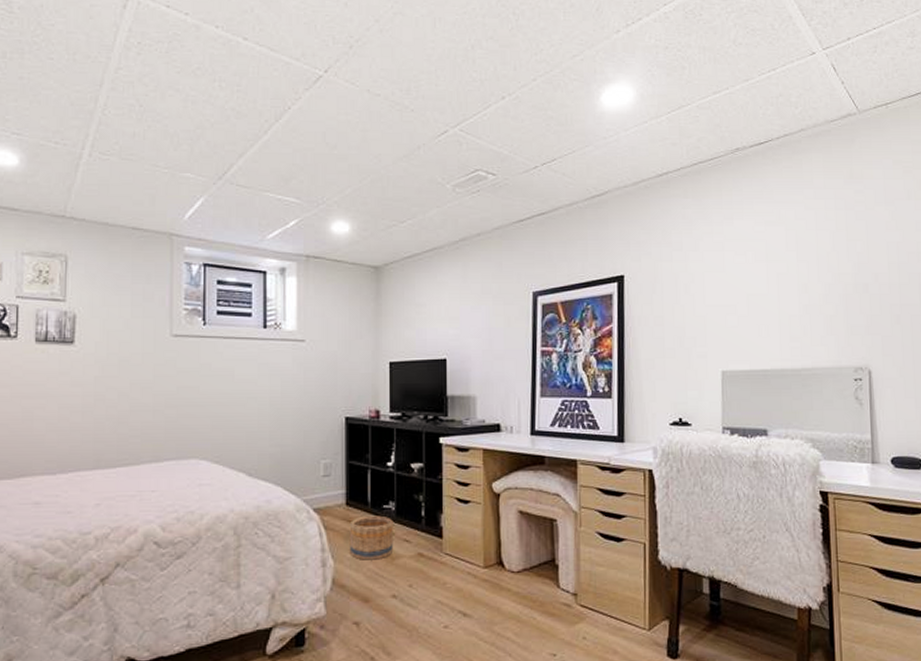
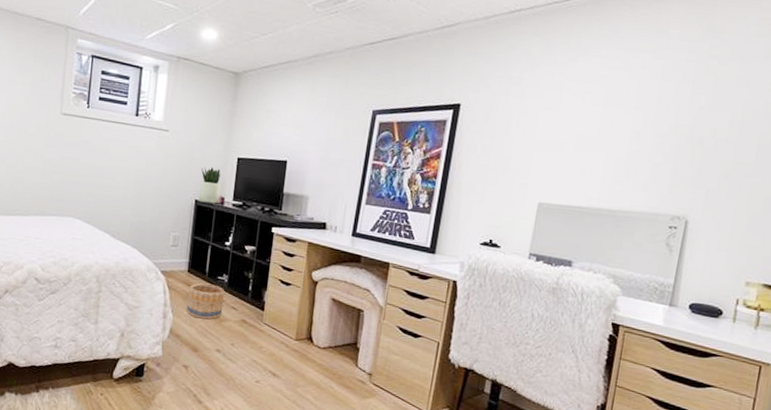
planter: none [347,377,376,421] -> present [197,166,221,205]

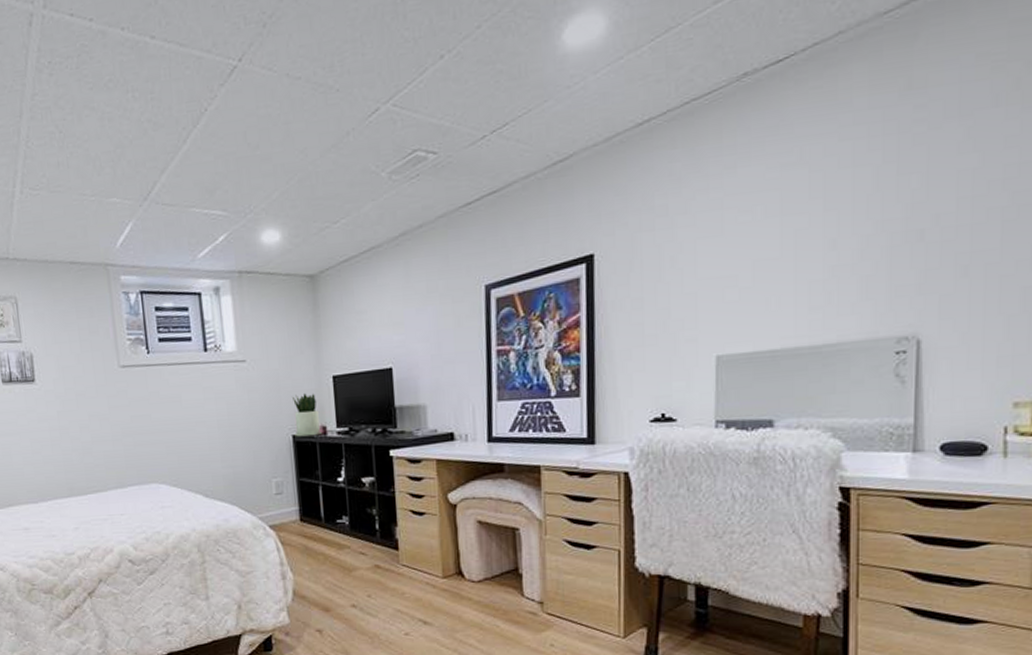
basket: present [186,283,225,320] -> none [305,530,350,573]

